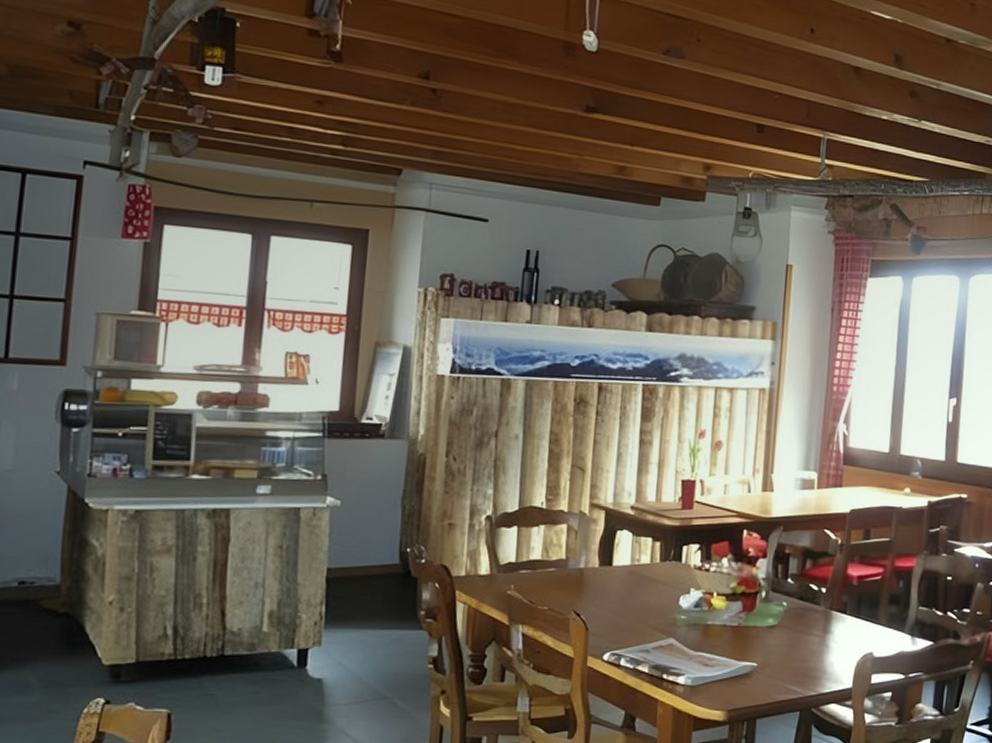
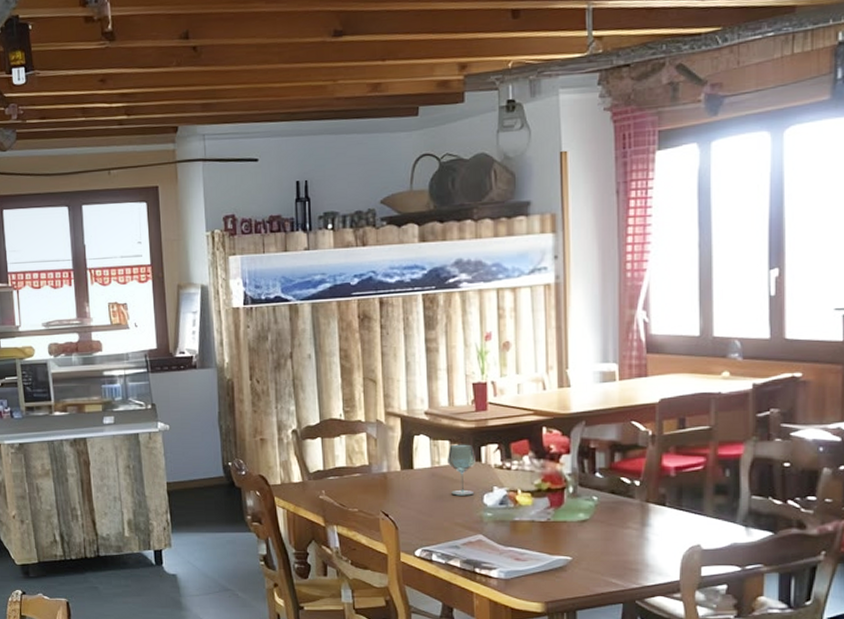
wine glass: none [647,542,677,597] -> present [446,444,477,496]

